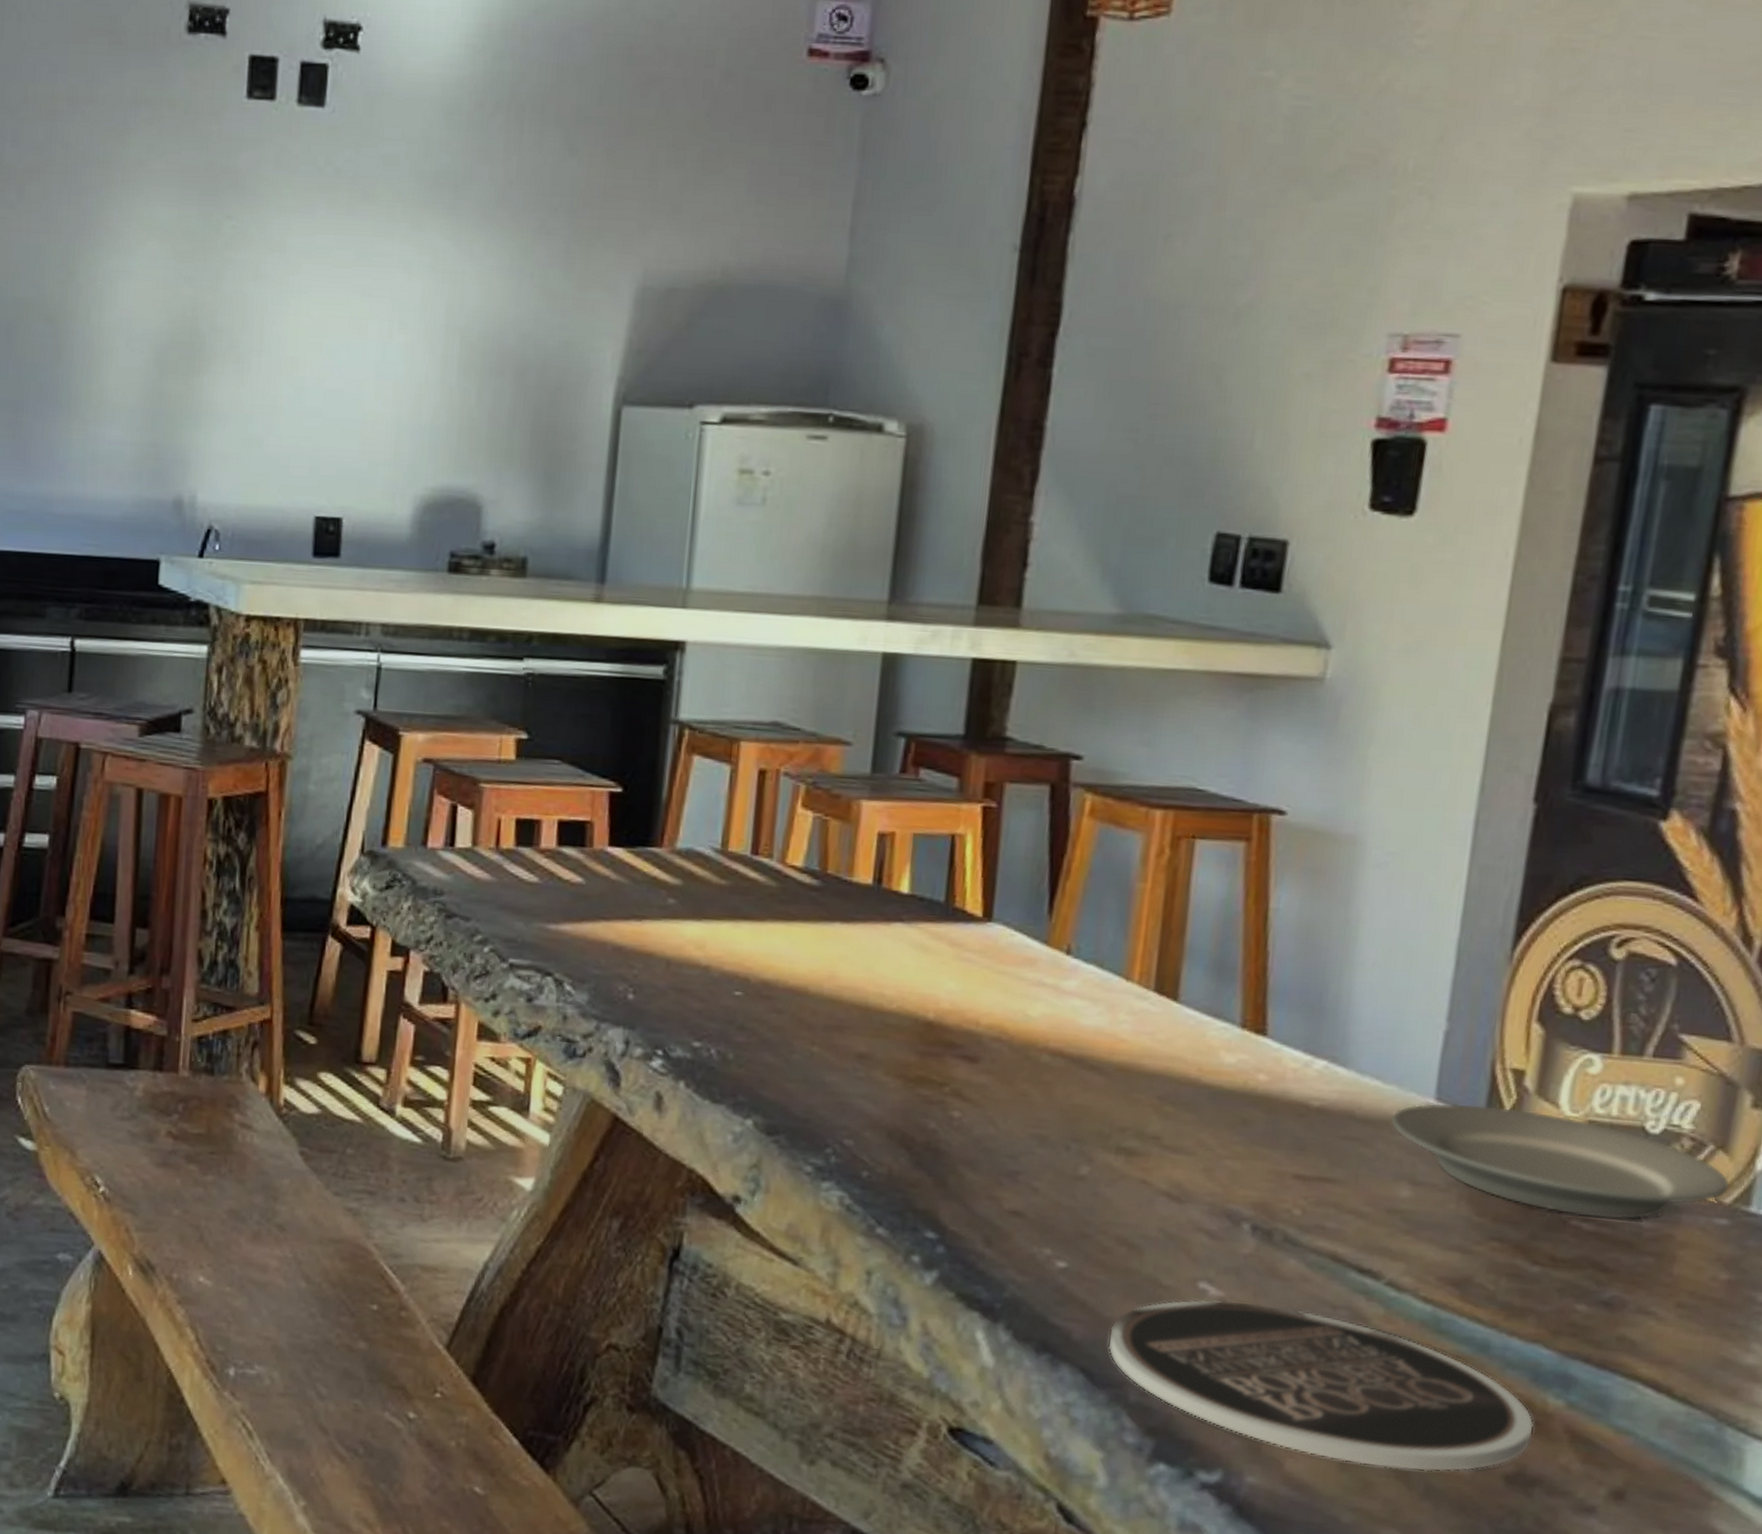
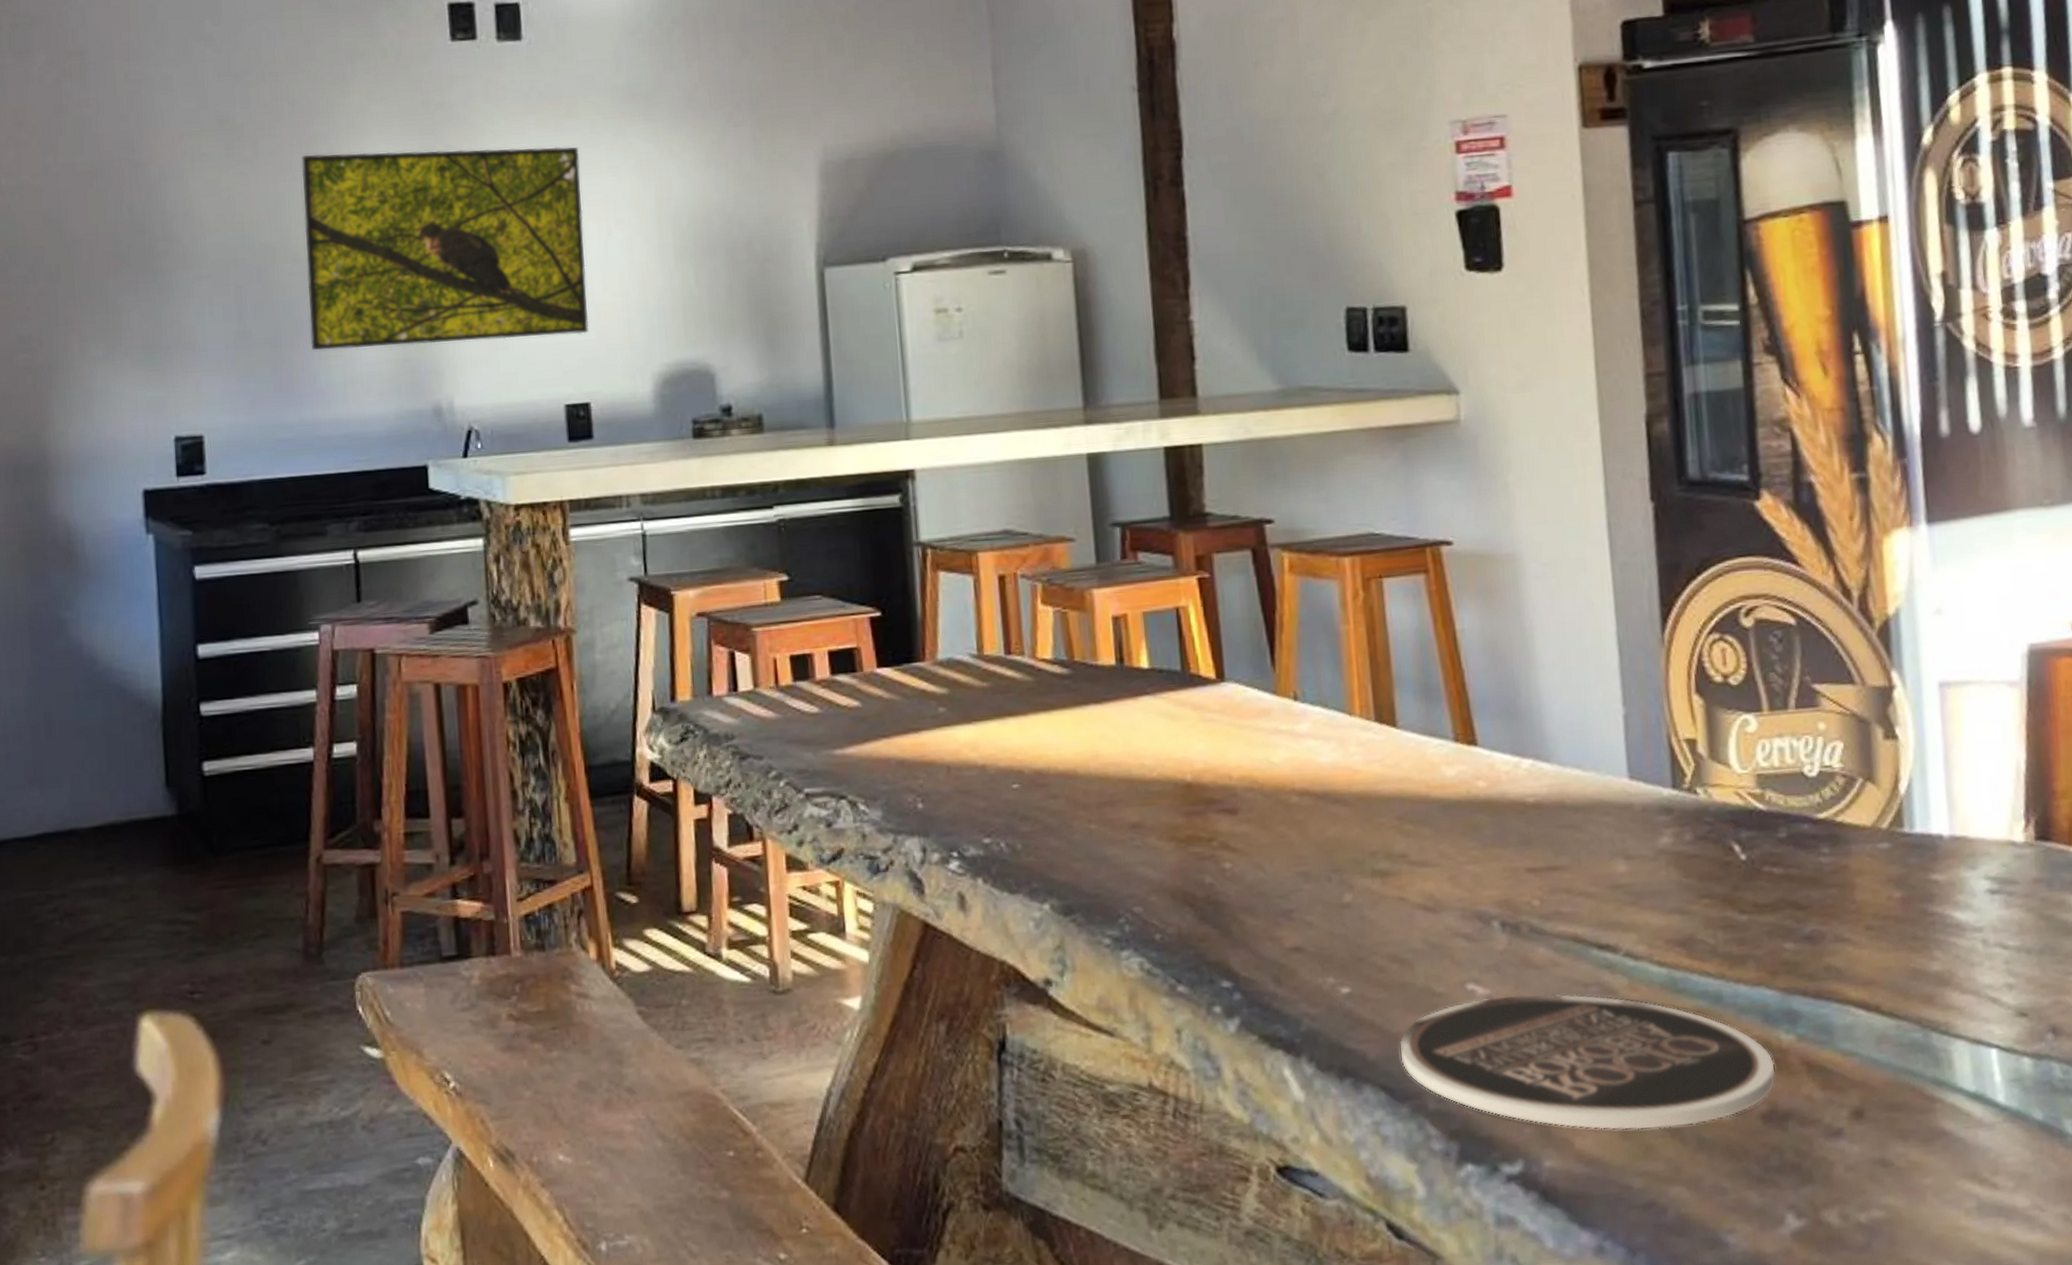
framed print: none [53,207,370,443] -> present [301,147,589,351]
plate: present [1390,1102,1731,1220] -> none [1595,773,1884,863]

